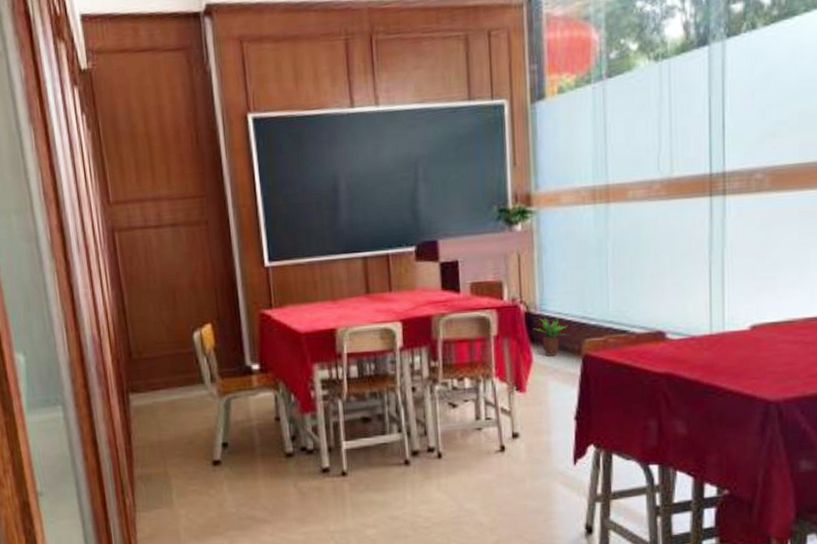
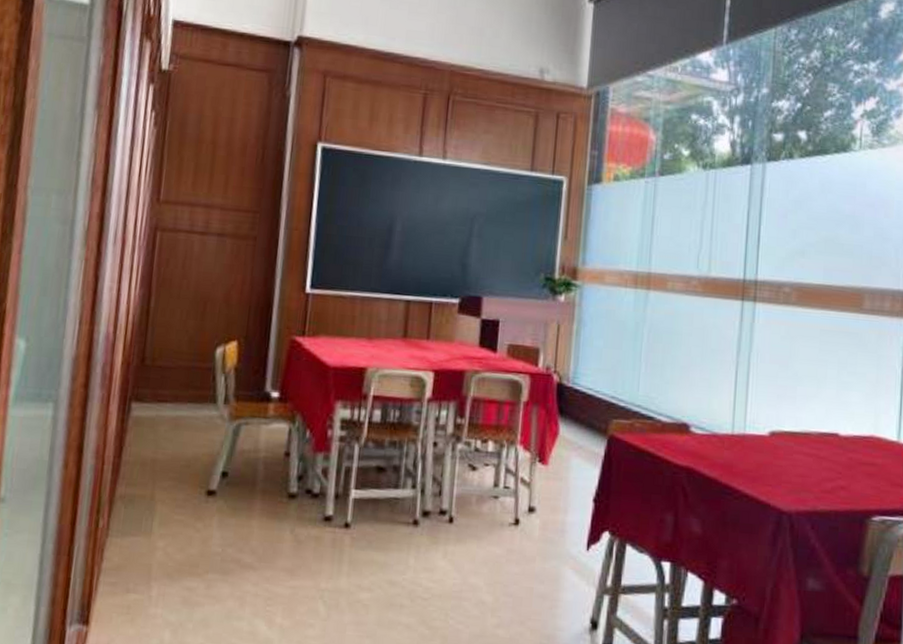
potted plant: present [532,314,568,356] -> none [563,390,597,432]

